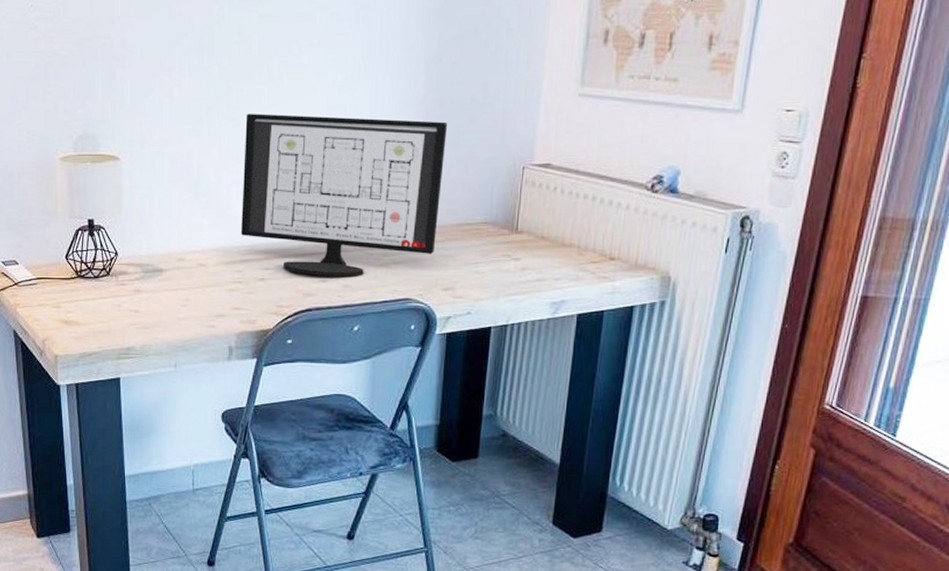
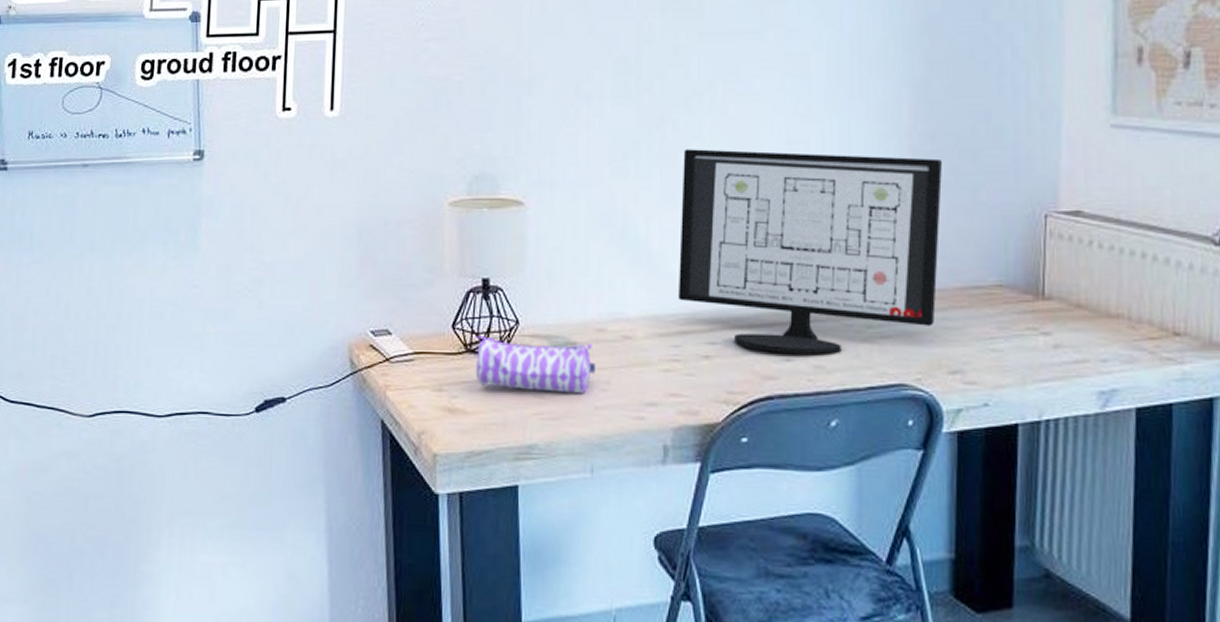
pencil case: none [85,263,177,309] -> present [476,334,595,394]

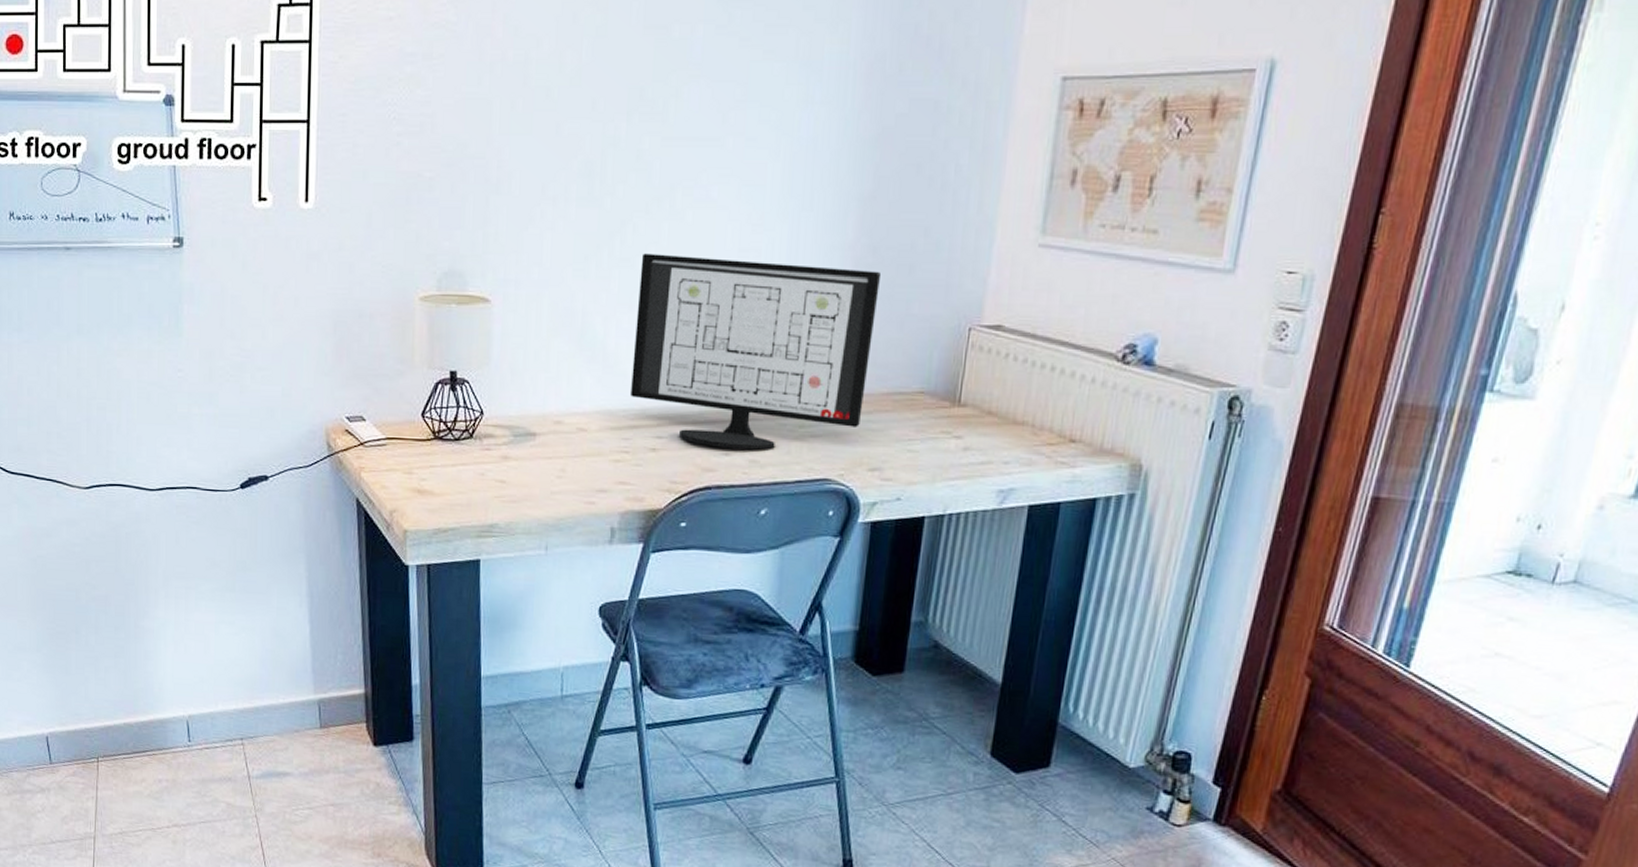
pencil case: present [476,334,595,394] -> none [443,423,552,480]

